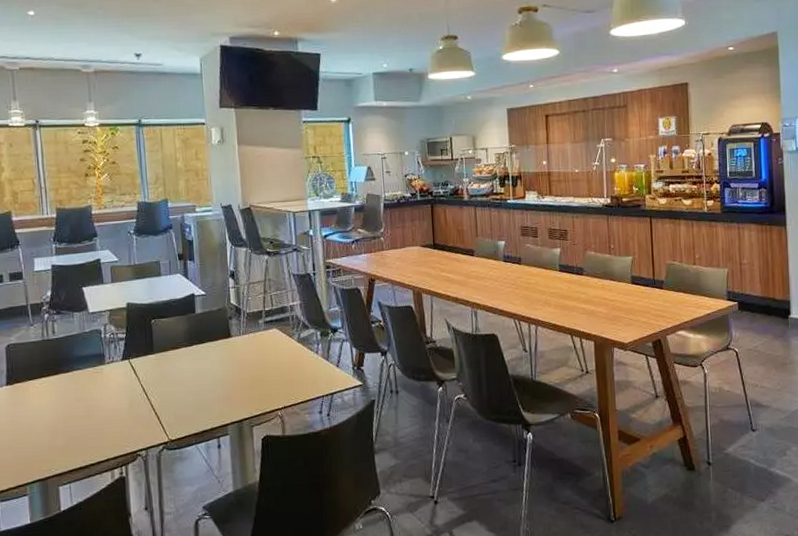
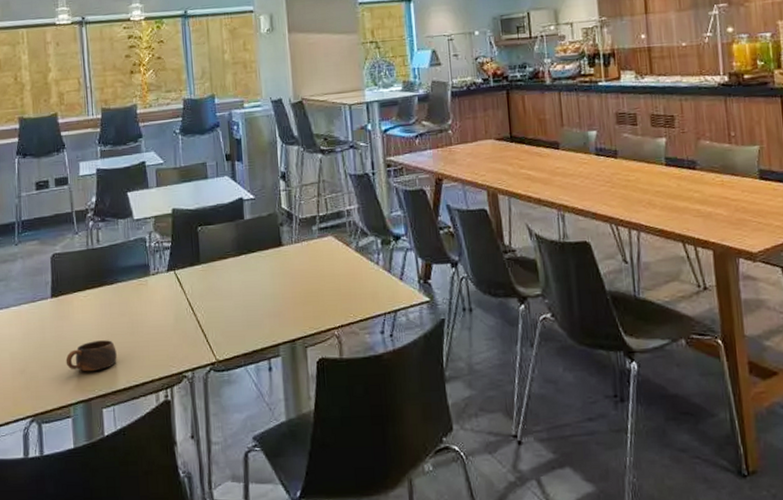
cup: none [21,423,73,454] -> present [66,340,117,372]

